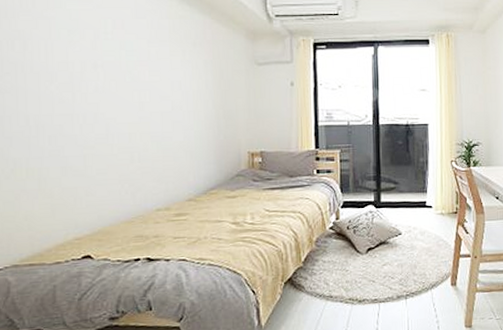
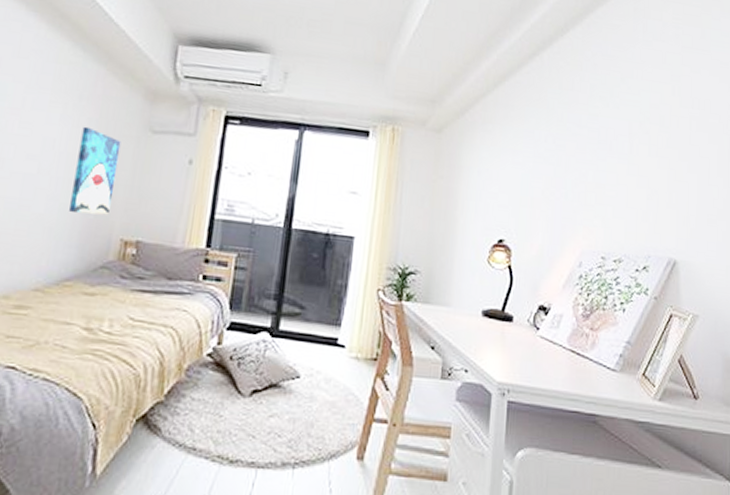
wall art: none [201,67,236,136] -> present [69,126,121,215]

